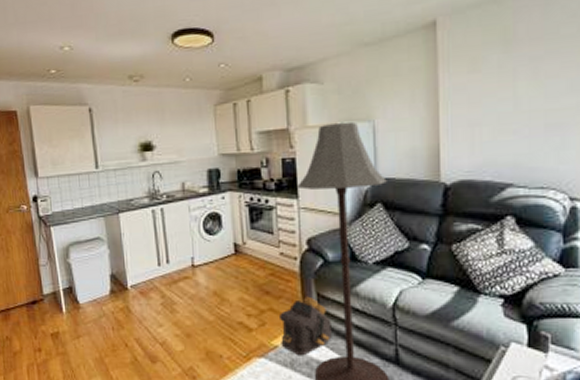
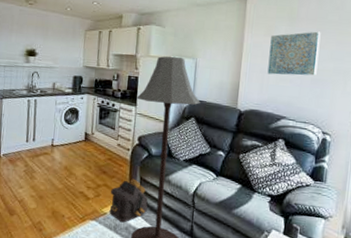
wall art: none [478,54,552,127] -> present [267,31,321,76]

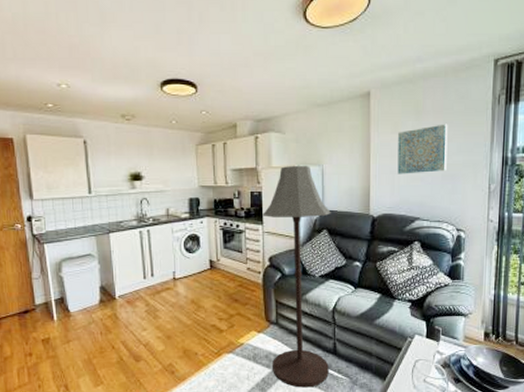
backpack: present [109,178,148,223] -> none [246,303,286,351]

